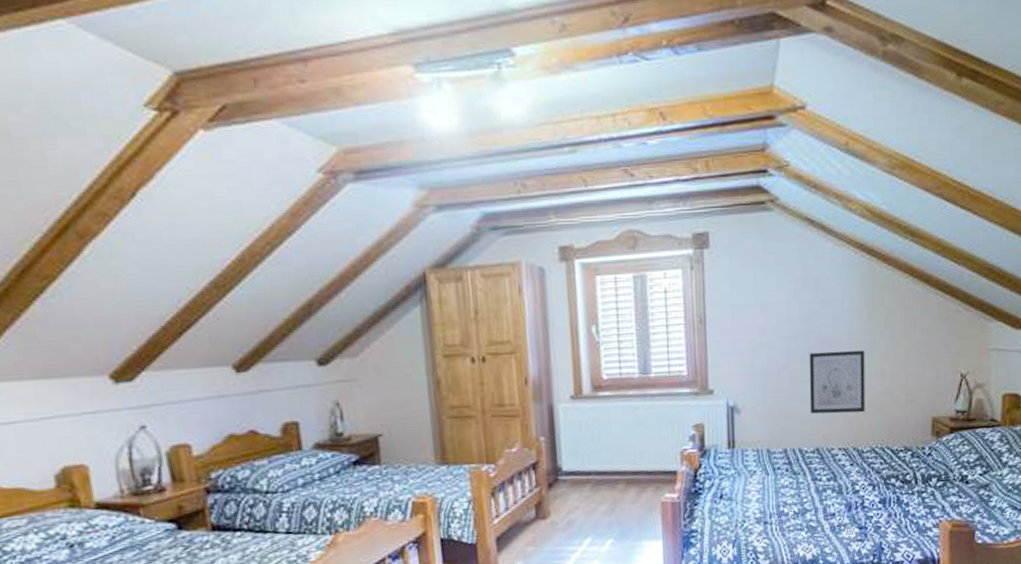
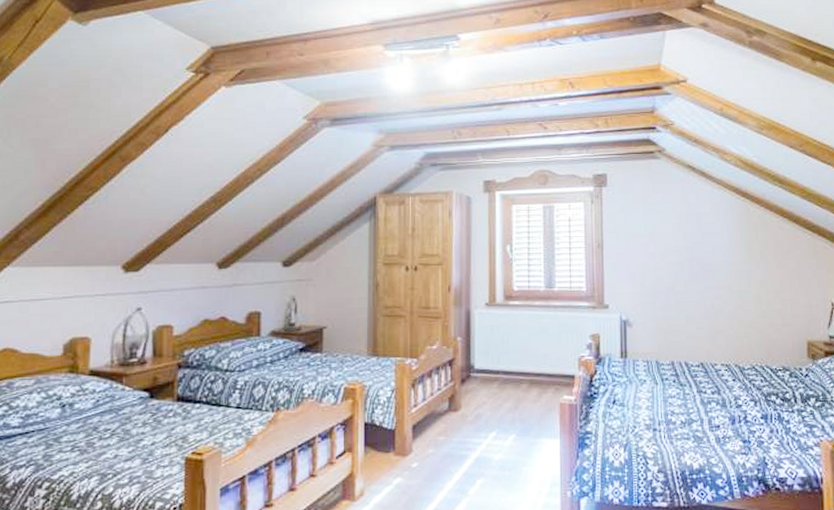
wall art: present [809,350,865,414] -> none [693,277,745,333]

